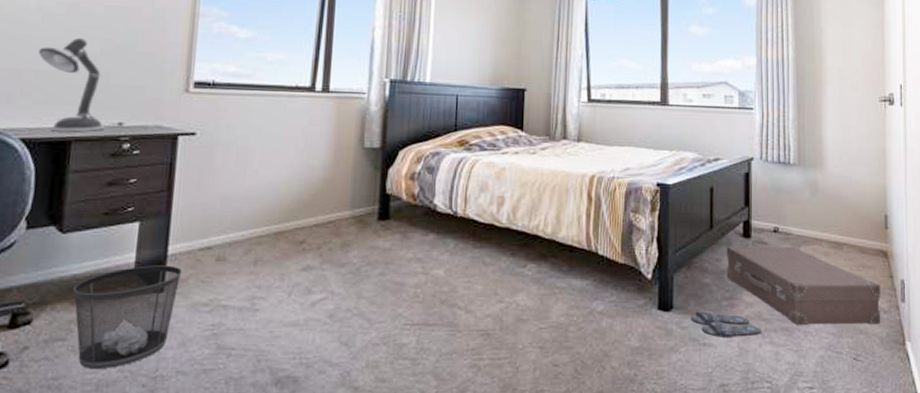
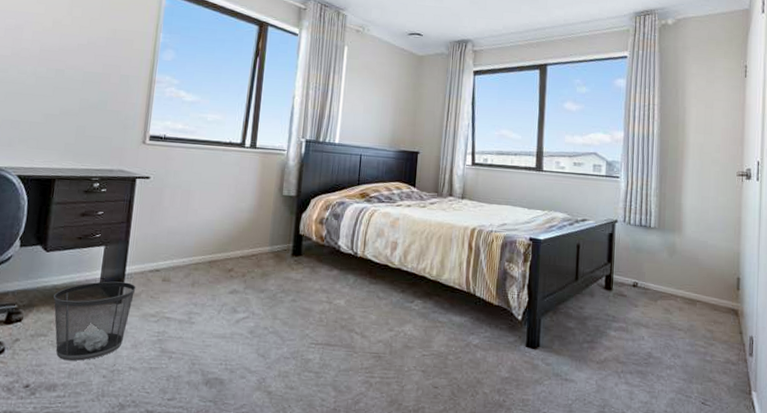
desk lamp: present [39,38,125,132] -> none [33,97,96,173]
slippers: present [690,310,762,337] -> none [554,350,618,376]
suitcase: present [726,246,881,325] -> none [589,296,730,375]

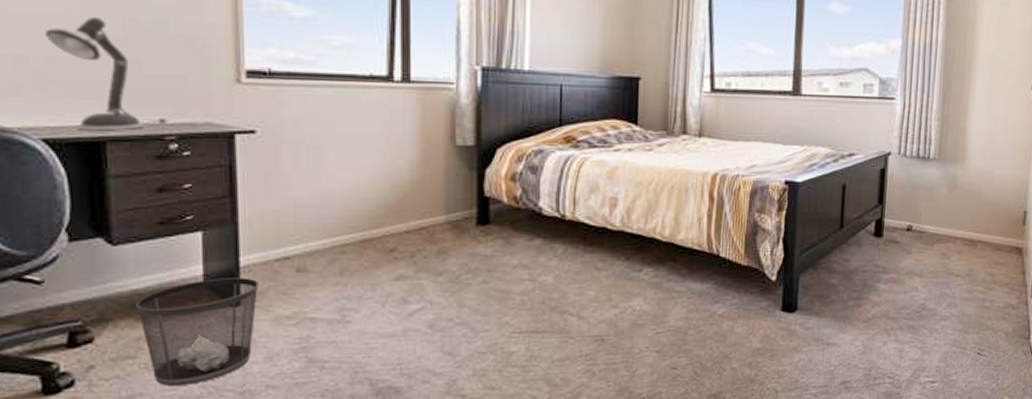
desk lamp: none [33,97,96,173] -> present [46,17,168,131]

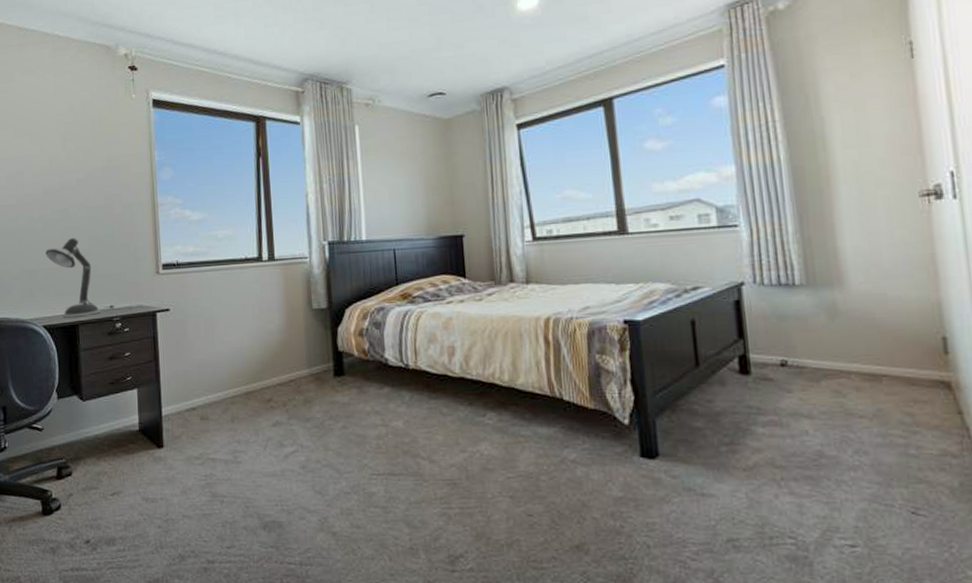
waste bin: present [136,277,259,386] -> none [97,425,175,512]

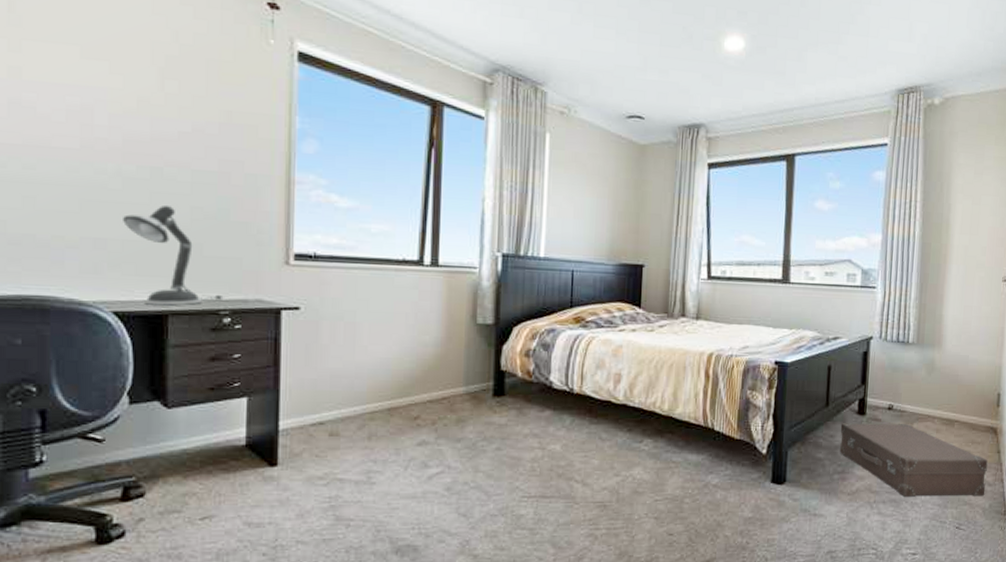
suitcase: none [719,381,950,473] -> present [840,423,988,497]

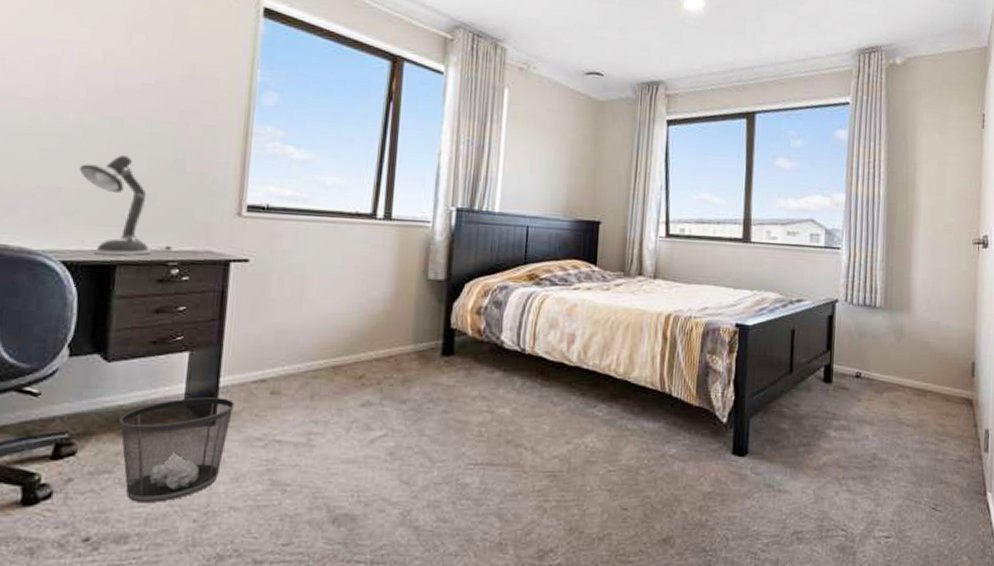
waste bin: none [185,440,295,539] -> present [120,397,235,502]
suitcase: present [840,423,988,497] -> none [805,391,964,474]

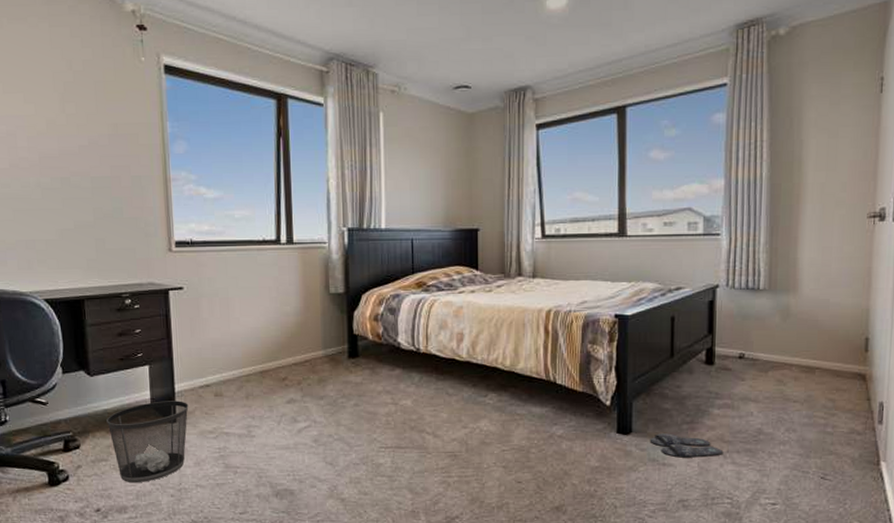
desk lamp: present [80,155,174,256] -> none [45,209,124,292]
slippers: none [765,456,839,484] -> present [649,433,724,458]

